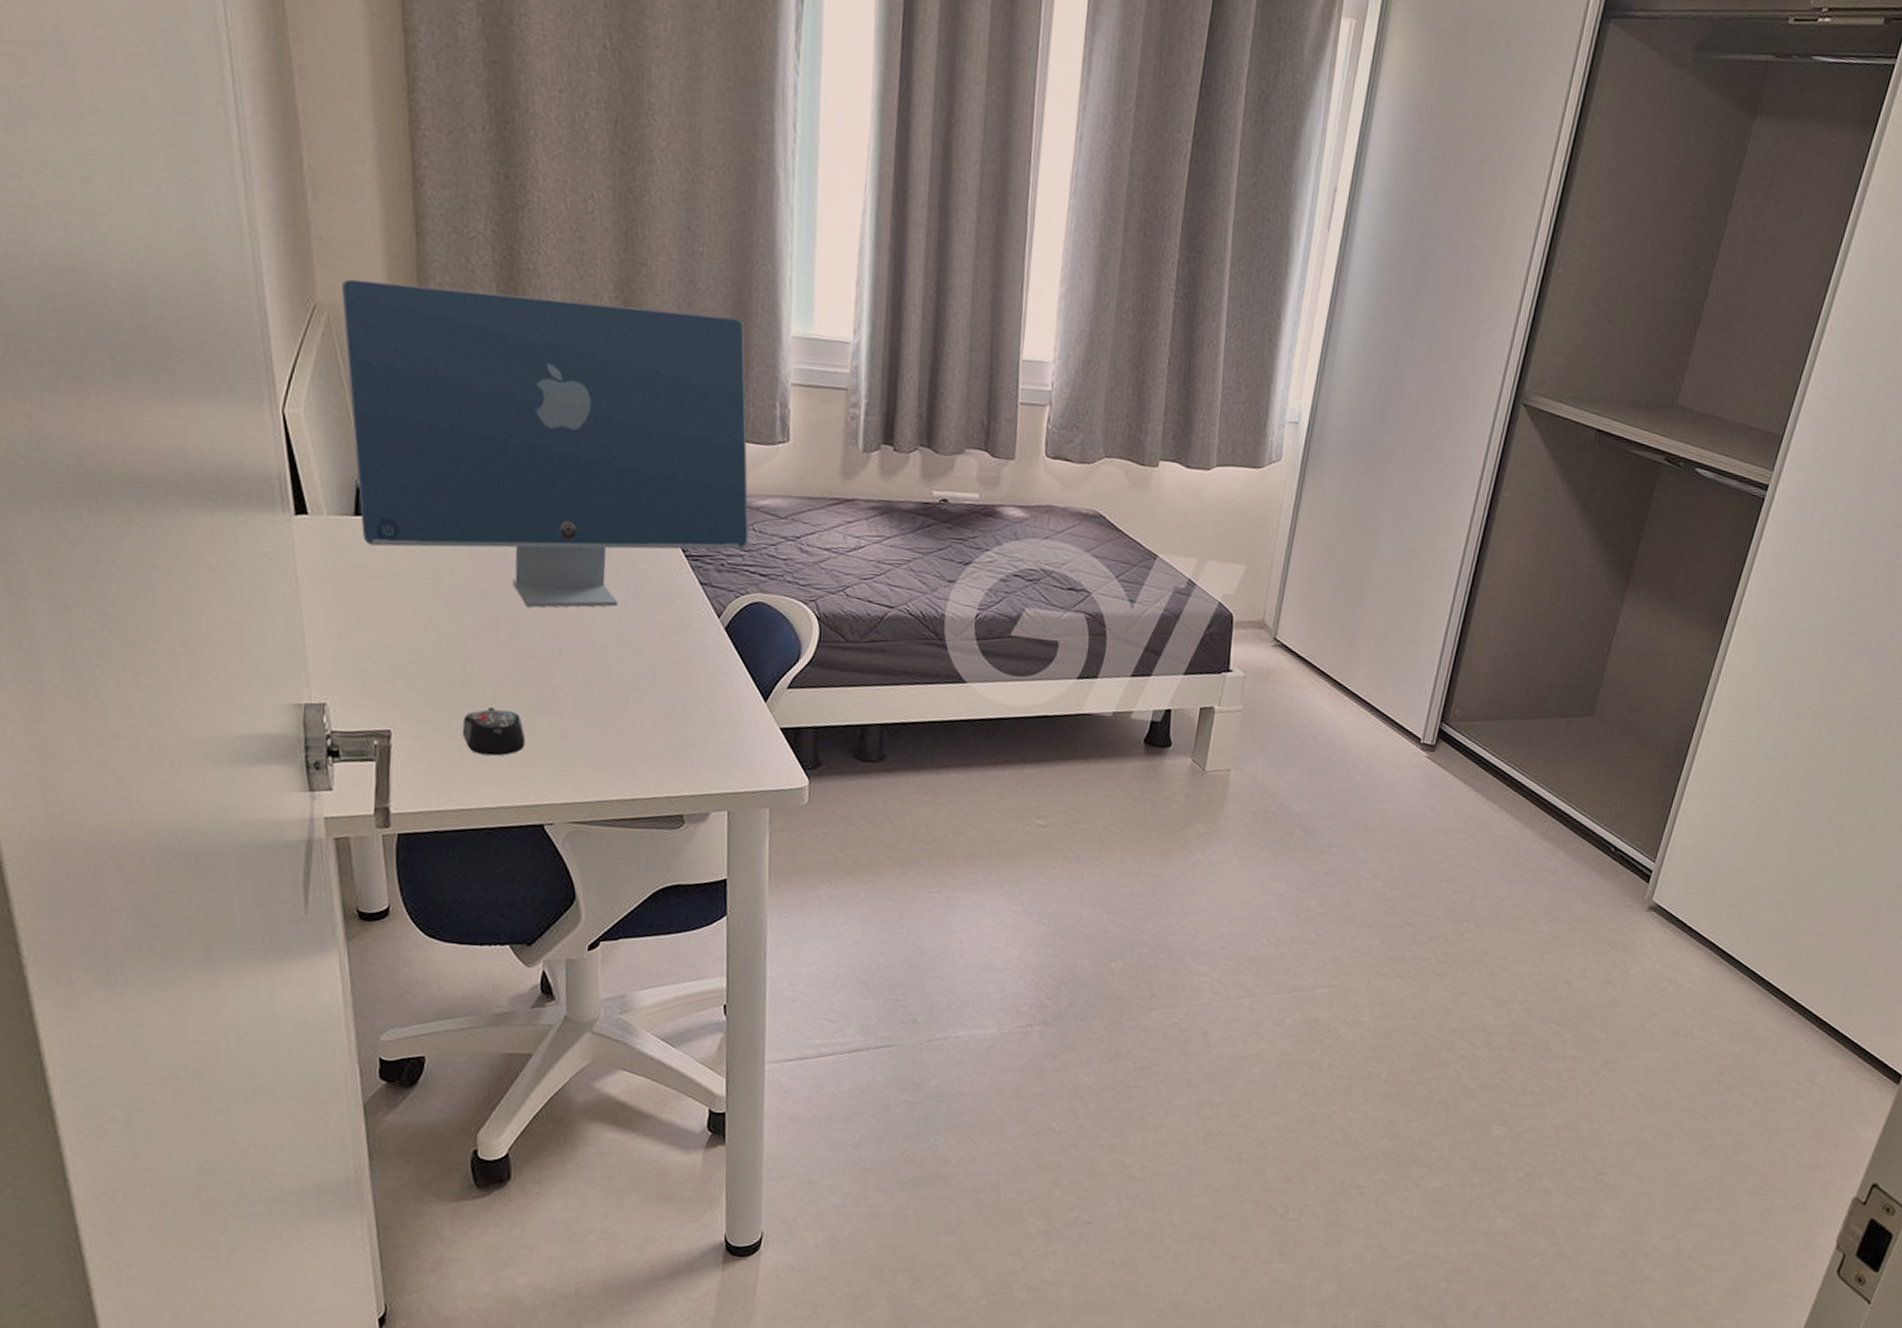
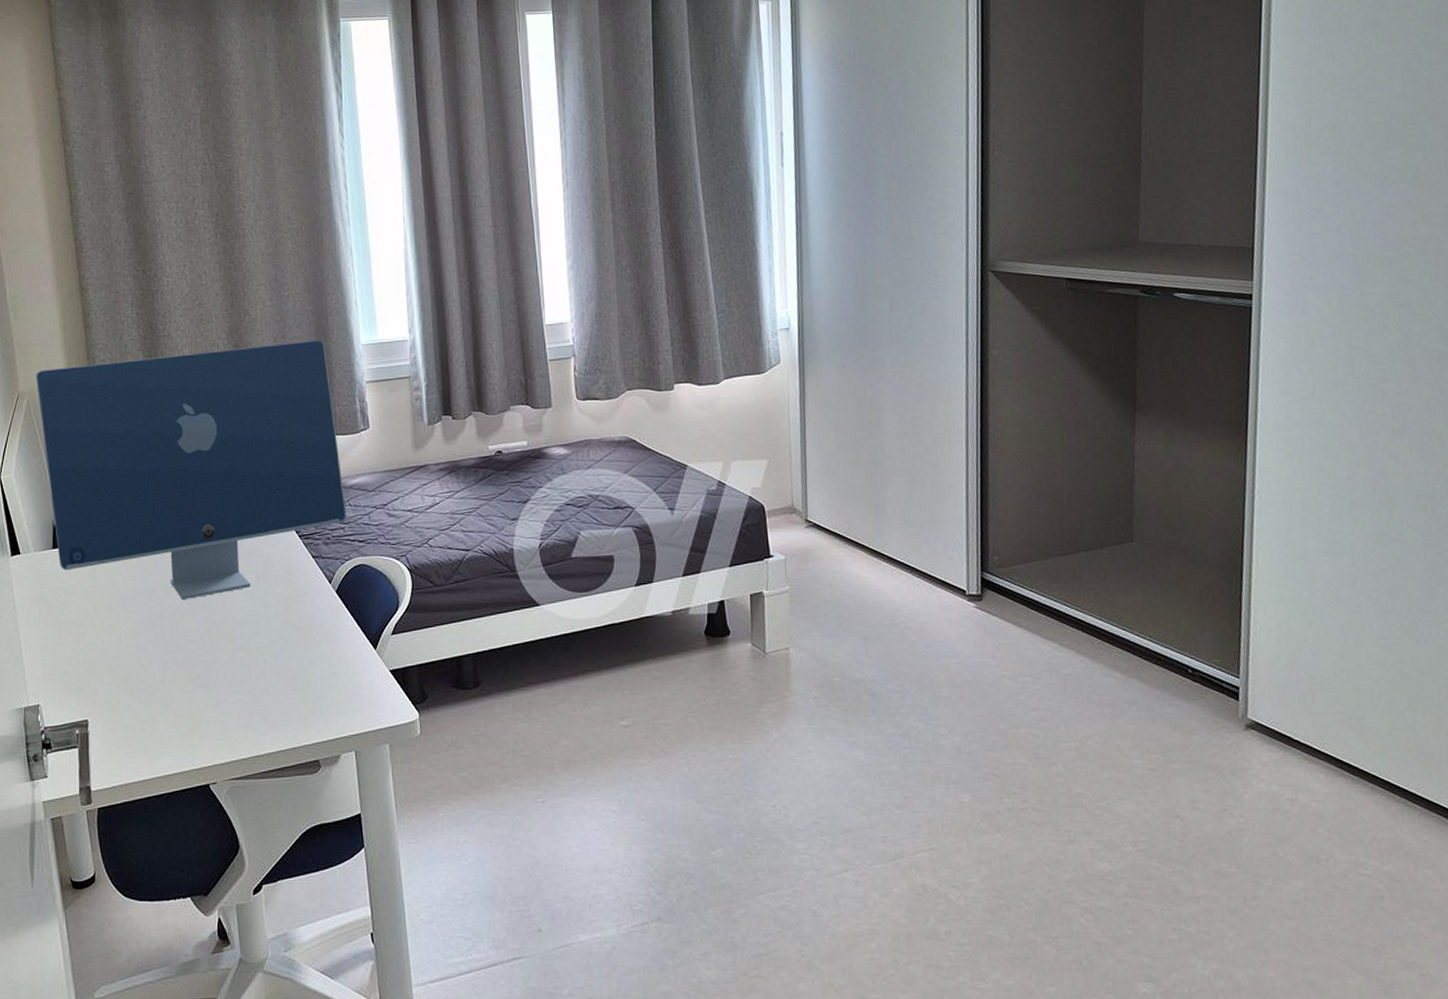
computer mouse: present [462,706,525,756] -> none [141,687,189,730]

